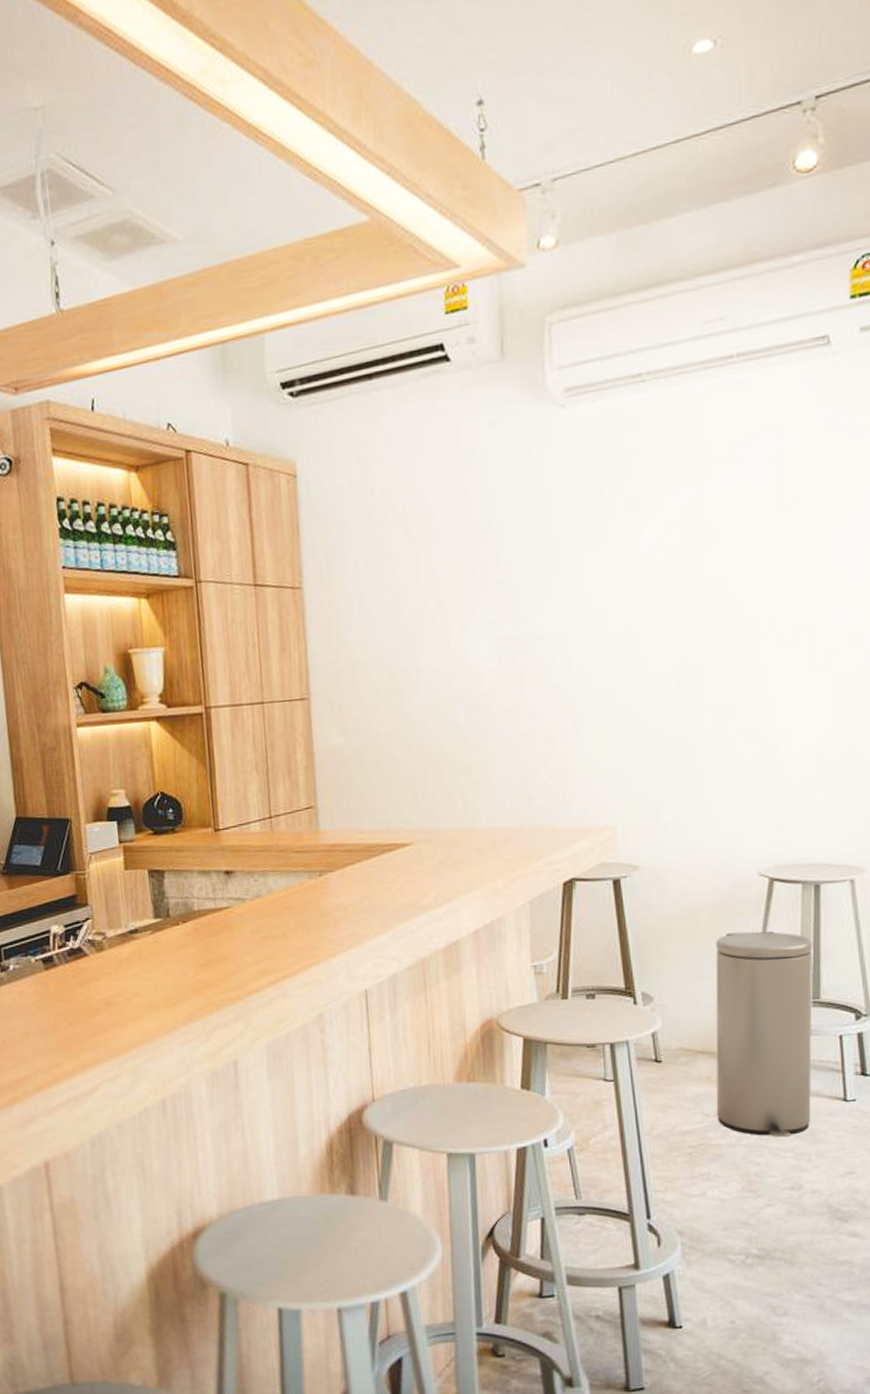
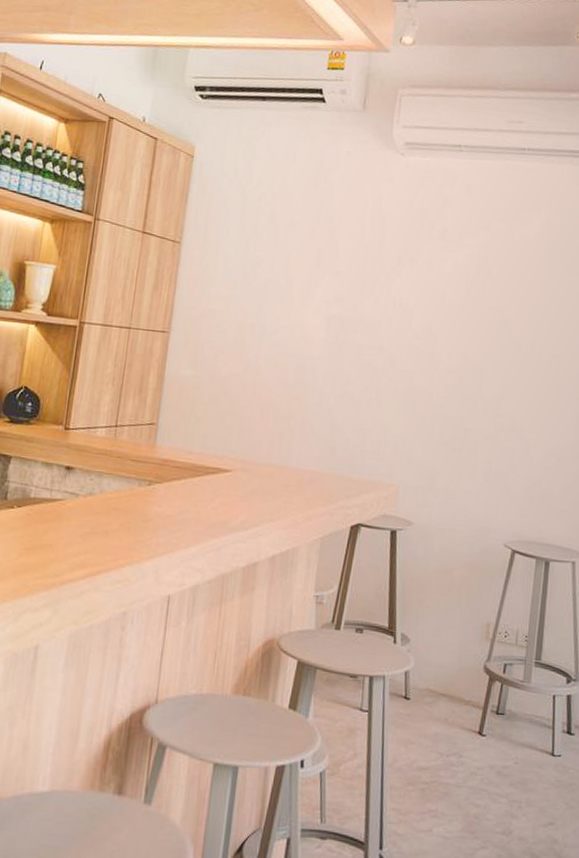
pedal bin: present [715,931,813,1139] -> none [449,591,540,784]

